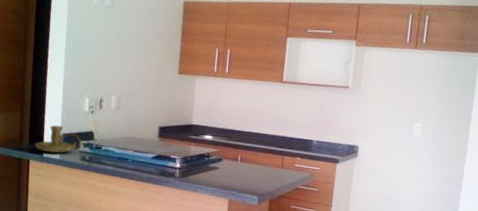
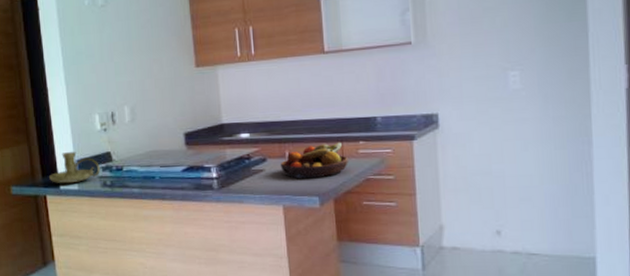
fruit bowl: none [232,154,286,182] -> present [280,142,348,179]

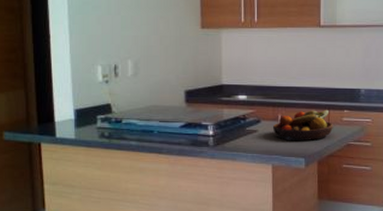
candle holder: present [49,151,100,184] -> none [46,100,99,133]

